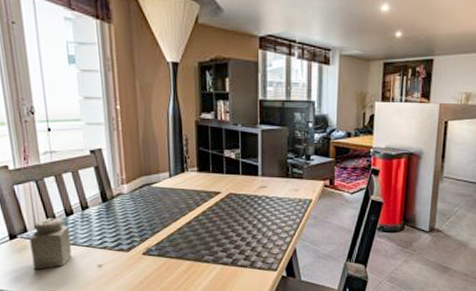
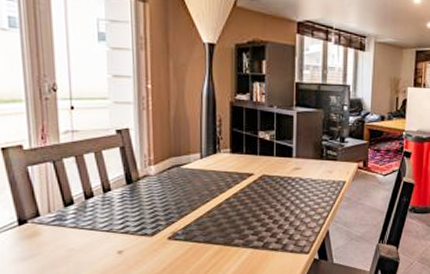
salt shaker: present [29,218,72,270] -> none [41,201,90,258]

